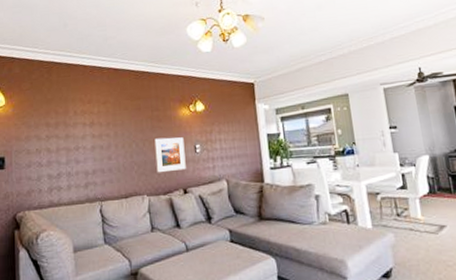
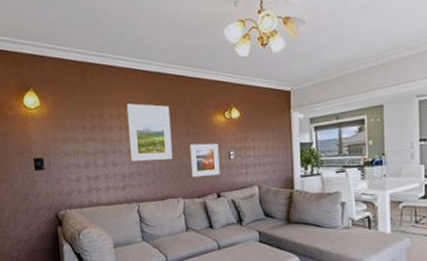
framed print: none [91,99,138,158] -> present [126,103,173,161]

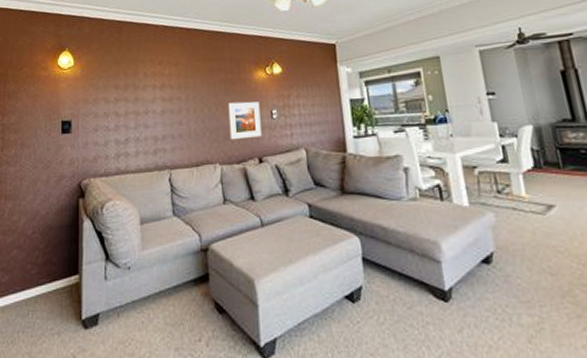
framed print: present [126,103,173,161] -> none [162,61,210,122]

